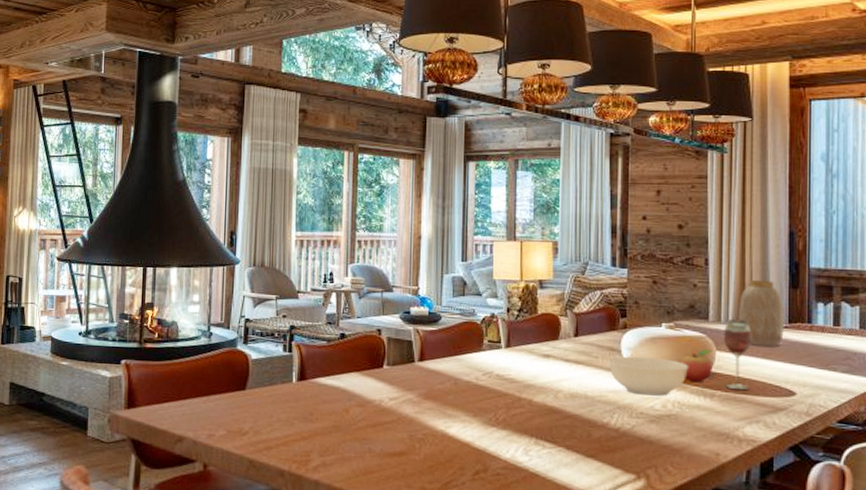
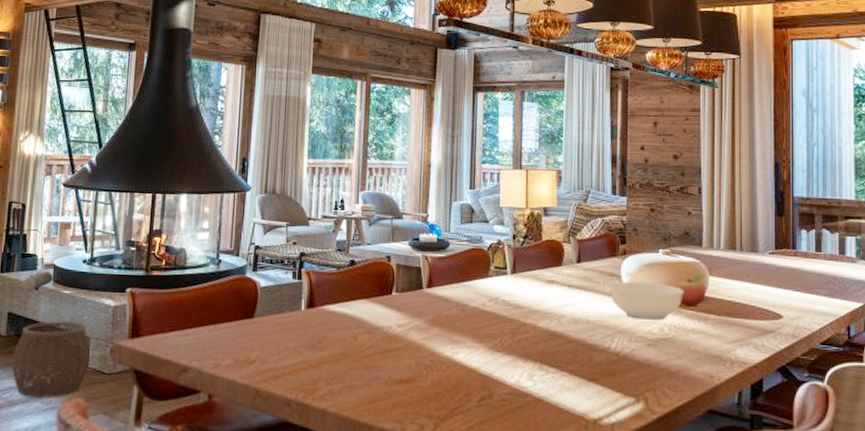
woven basket: none [15,391,90,464] -> present [11,321,91,398]
decorative log: none [22,343,51,362] -> present [22,271,53,291]
wineglass: present [723,319,752,391] -> none [715,245,742,314]
vase: present [739,280,784,348] -> none [730,208,771,273]

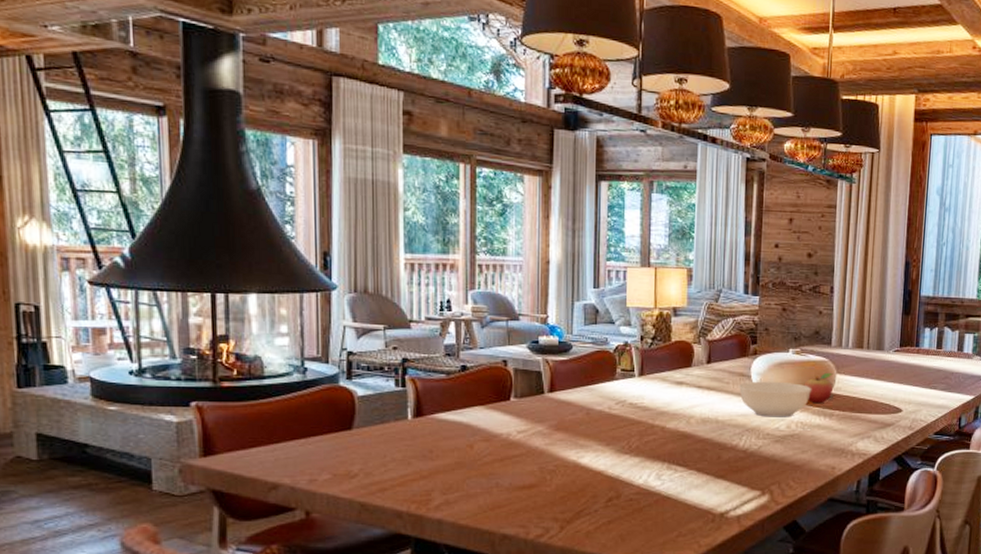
woven basket: present [11,321,91,398] -> none [50,441,155,526]
decorative log: present [22,271,53,291] -> none [51,385,91,408]

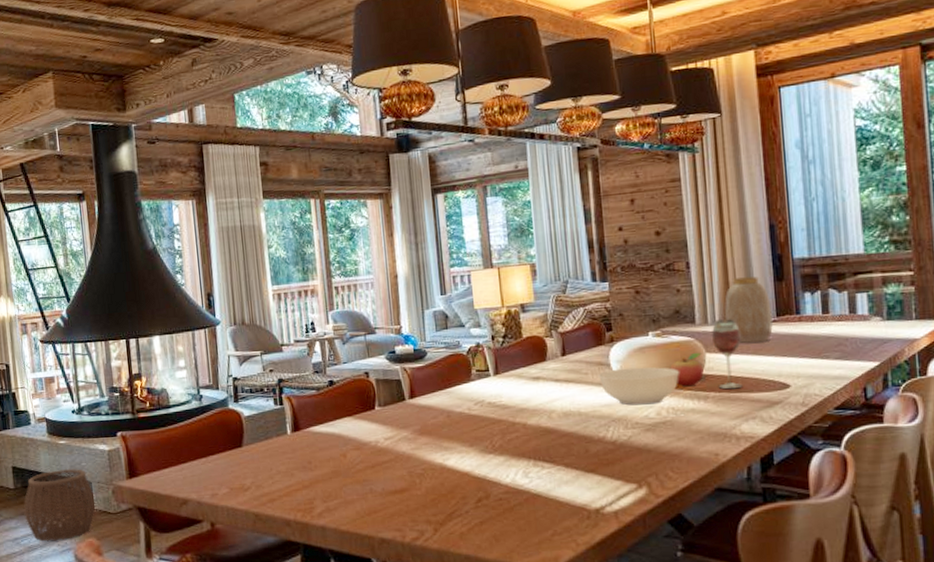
woven basket: none [50,441,155,526] -> present [23,469,96,542]
wineglass: none [843,344,868,410] -> present [711,319,743,390]
vase: none [858,307,897,370] -> present [724,276,773,344]

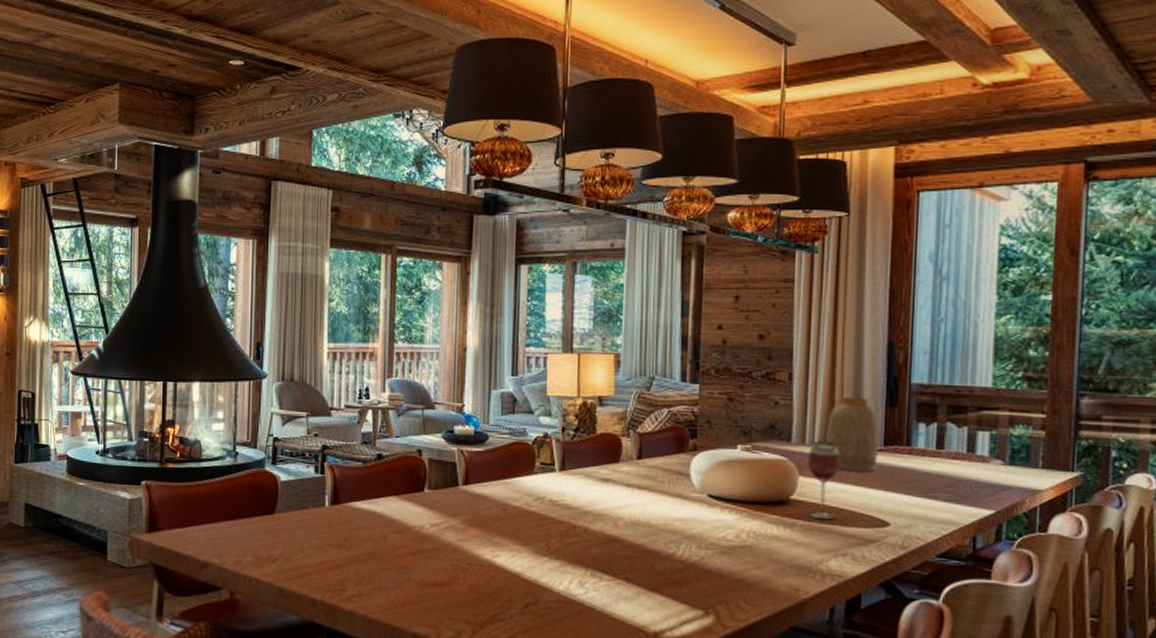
woven basket: present [23,469,96,542] -> none [31,513,109,590]
bowl: present [599,367,680,405] -> none [676,481,768,525]
fruit: present [670,352,704,386] -> none [756,473,795,510]

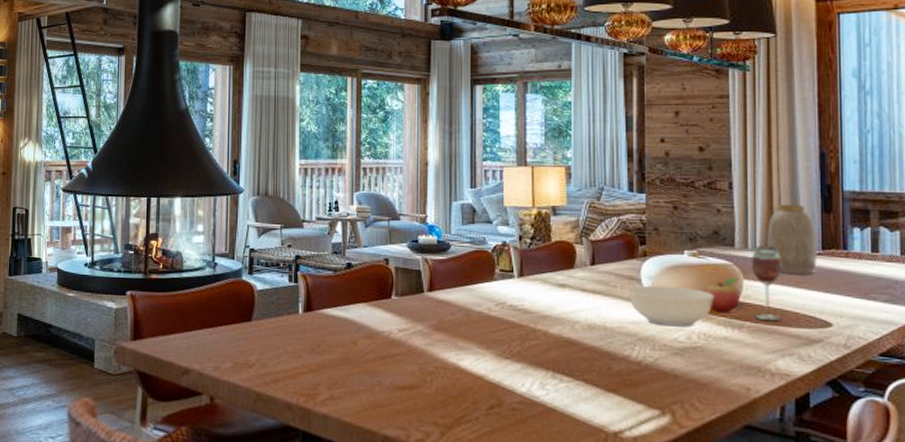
bowl: none [676,481,768,525] -> present [628,285,715,327]
fruit: none [756,473,795,510] -> present [704,277,740,312]

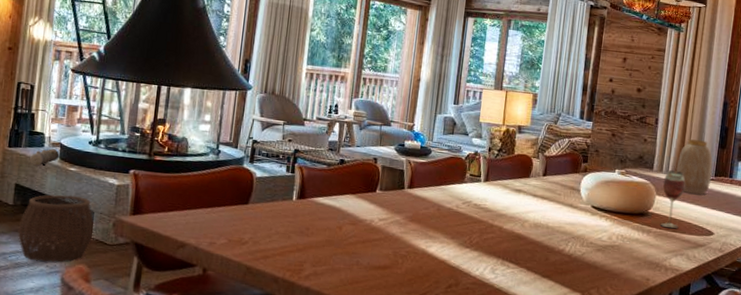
woven basket: none [23,322,96,396] -> present [17,194,95,262]
decorative log: none [30,274,57,294] -> present [30,148,60,166]
bowl: present [628,285,715,327] -> none [569,195,634,230]
fruit: present [704,277,740,312] -> none [626,193,653,220]

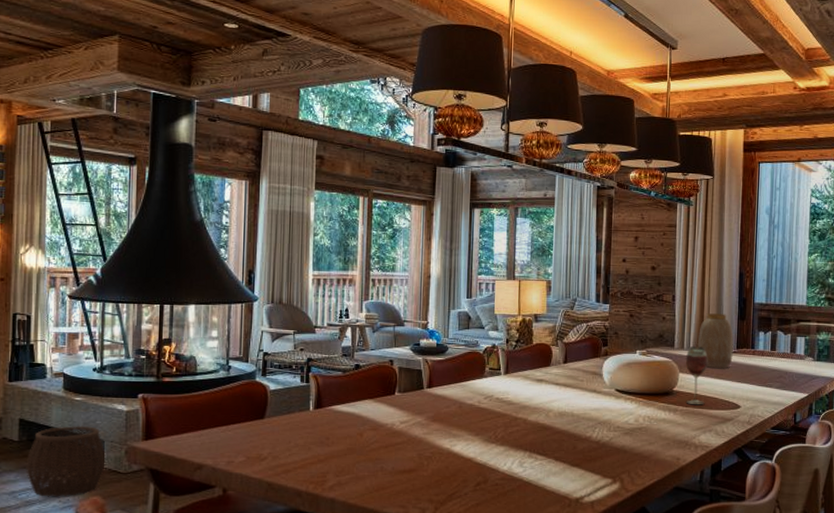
decorative log: present [30,148,60,166] -> none [33,379,63,399]

